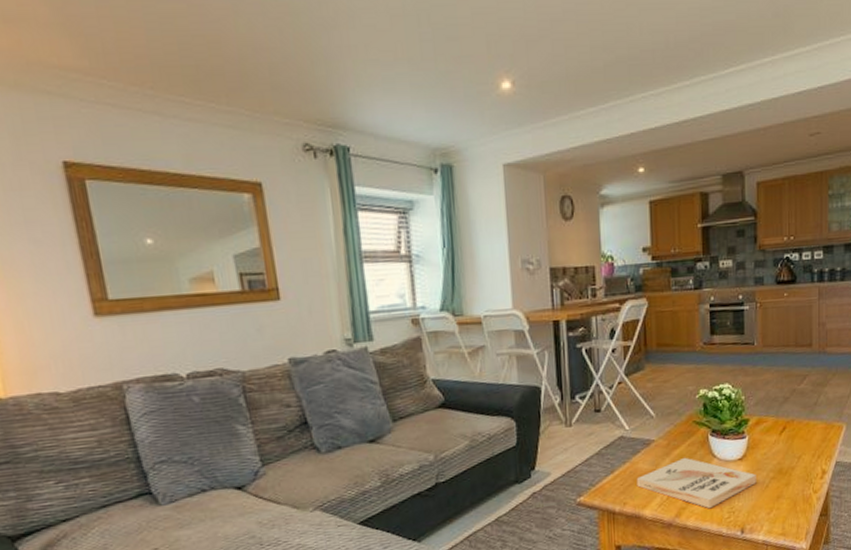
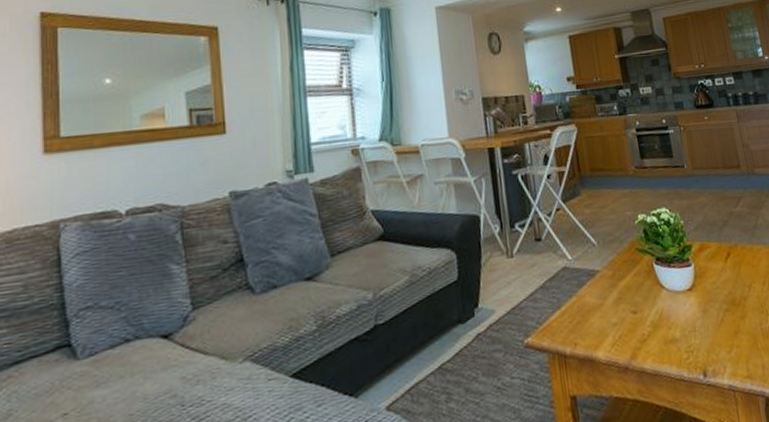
book: present [636,457,756,509] -> none [585,288,711,349]

